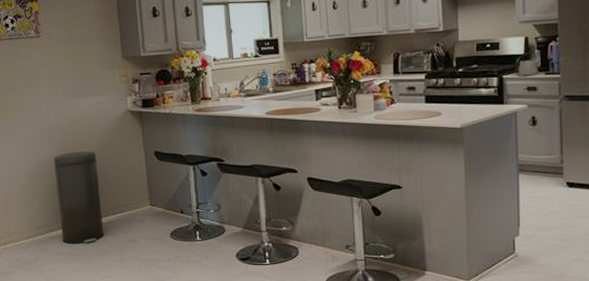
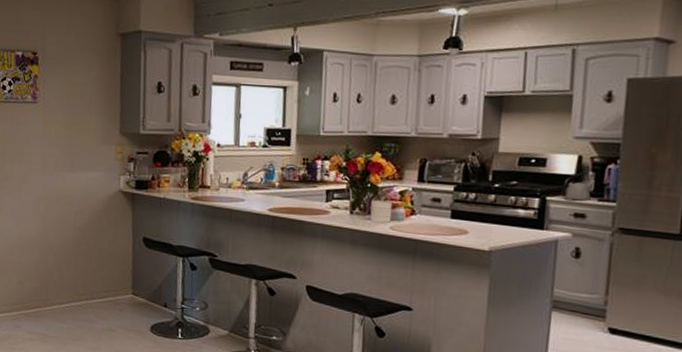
pedal bin: present [53,151,104,244] -> none [36,228,82,326]

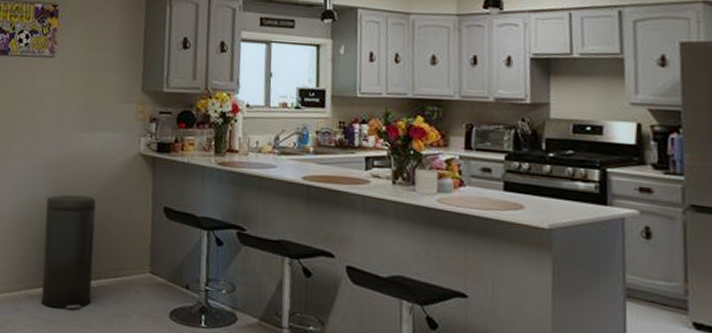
pedal bin: none [36,228,82,326] -> present [41,194,96,310]
kettle: present [561,172,596,201] -> none [622,141,659,174]

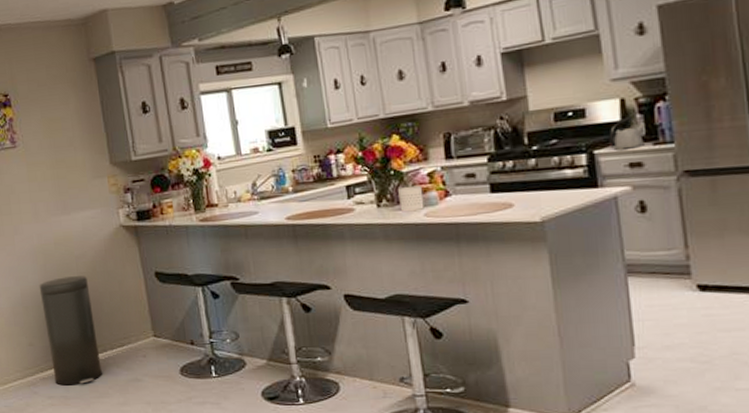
kettle: none [622,141,659,174] -> present [609,116,646,151]

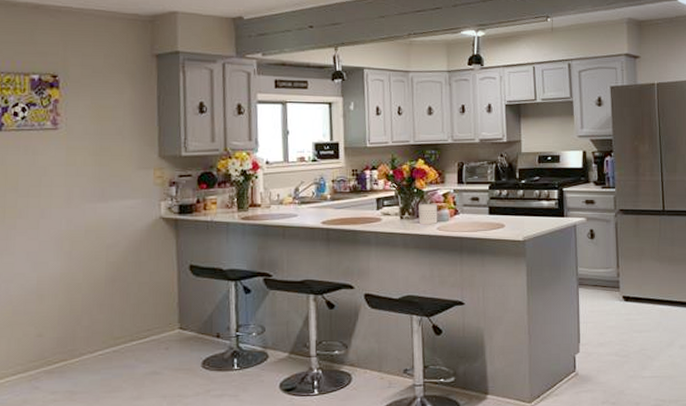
pedal bin: present [39,276,102,386] -> none [59,265,118,380]
kettle: present [609,116,646,151] -> none [574,165,598,190]

